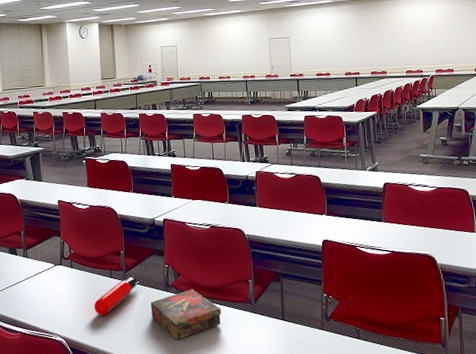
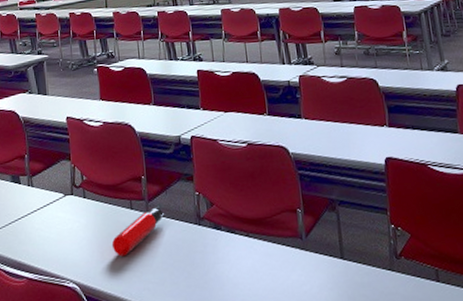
book: present [150,289,222,341] -> none [179,221,266,286]

